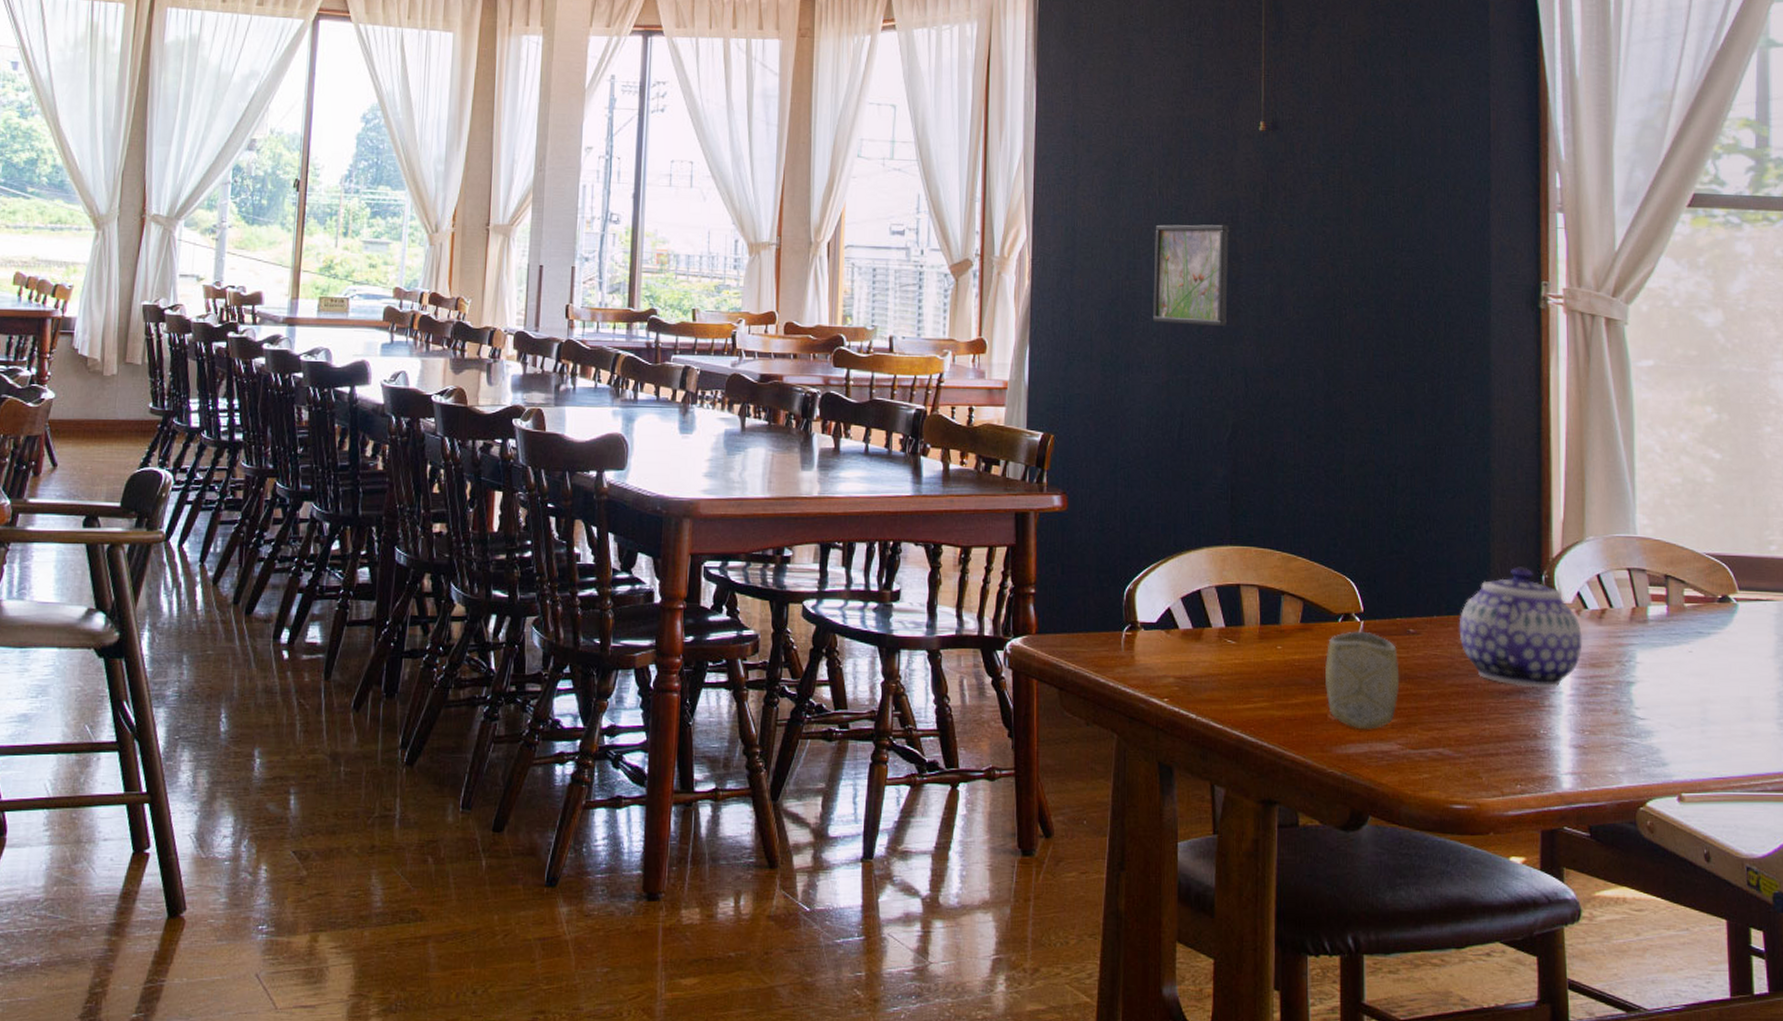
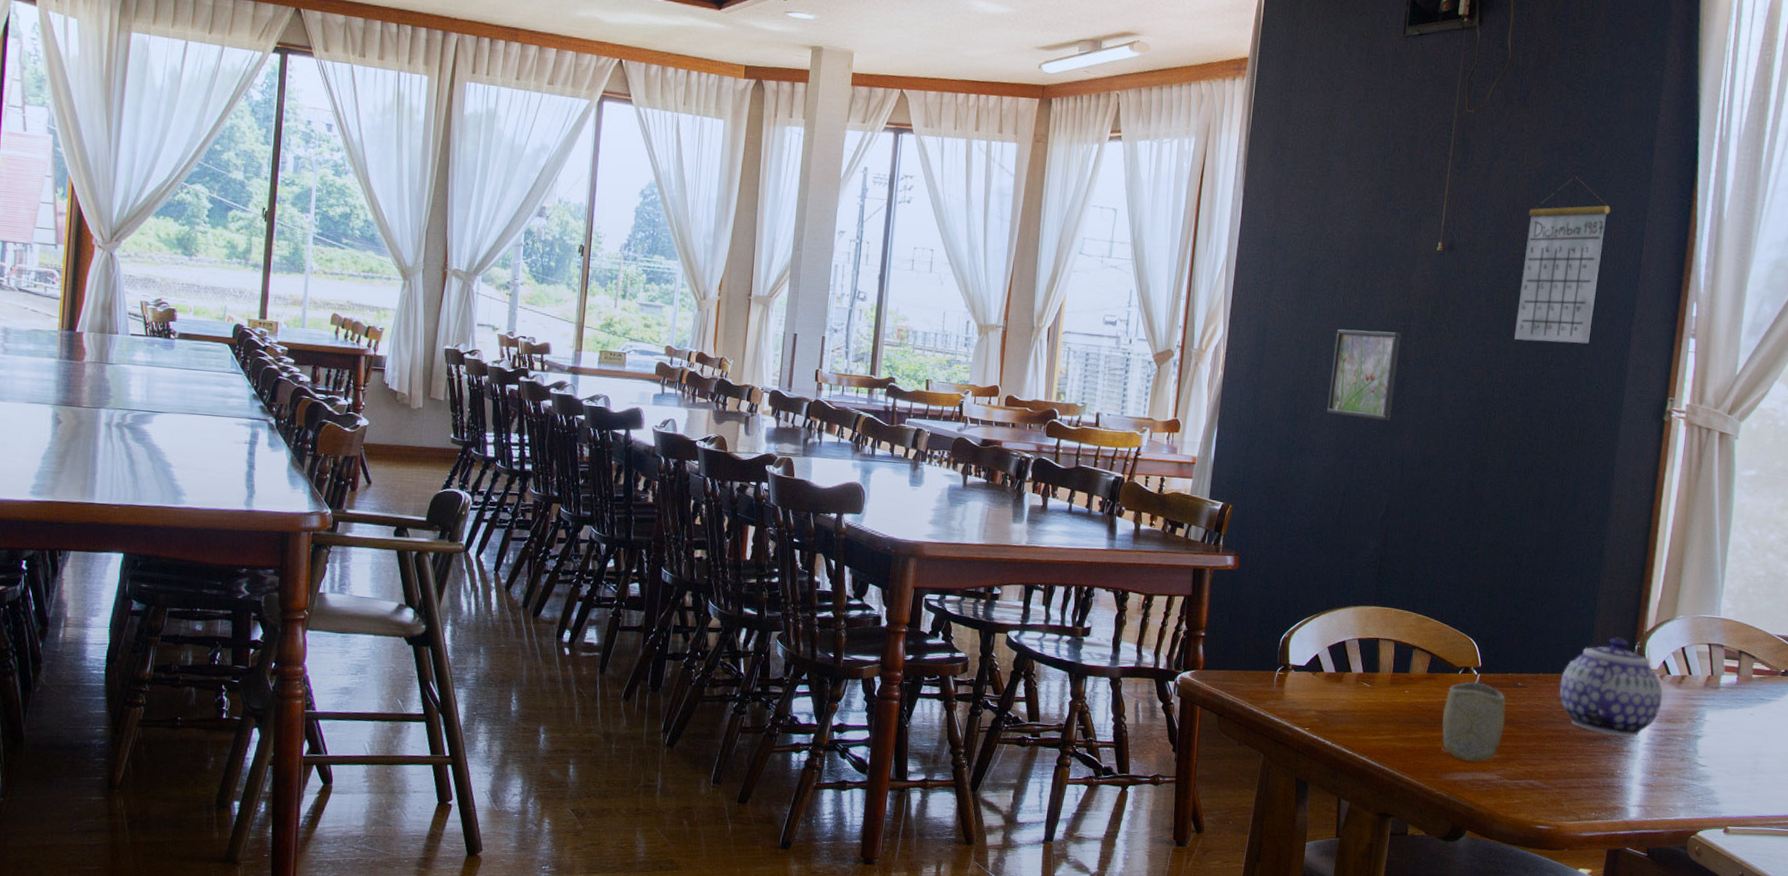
calendar: none [1357,39,1448,226] -> present [1514,176,1611,344]

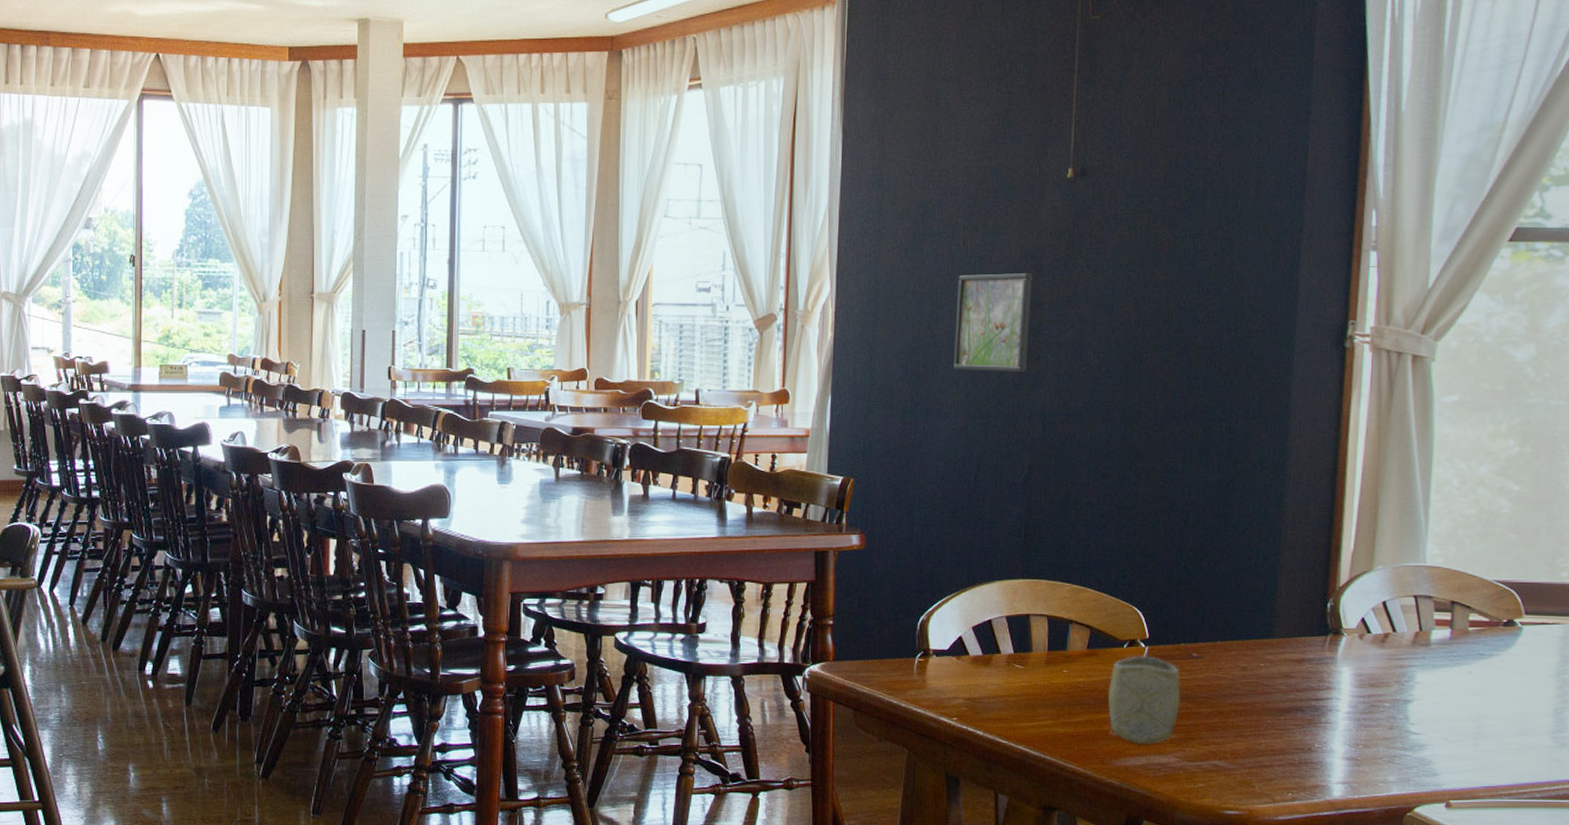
calendar: present [1514,176,1611,344] -> none [1163,79,1267,270]
teapot: present [1559,637,1663,737] -> none [1241,595,1364,706]

